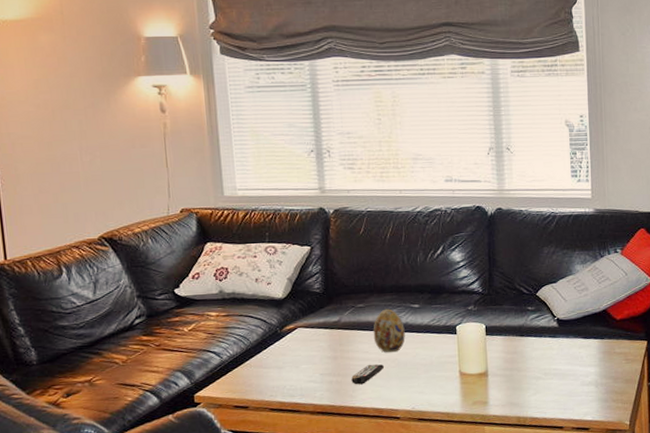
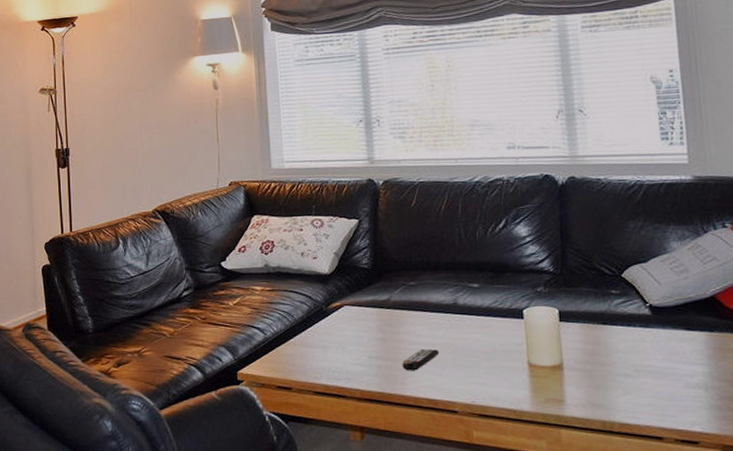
decorative egg: present [373,308,405,352] -> none [426,287,463,336]

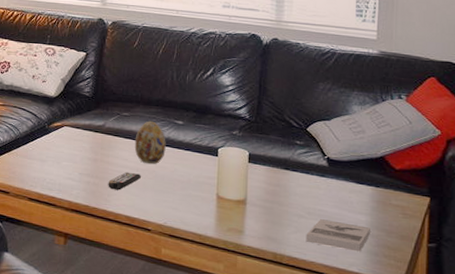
decorative egg: none [426,287,463,336] -> present [134,121,166,164]
book: none [636,376,711,409] -> present [306,219,372,252]

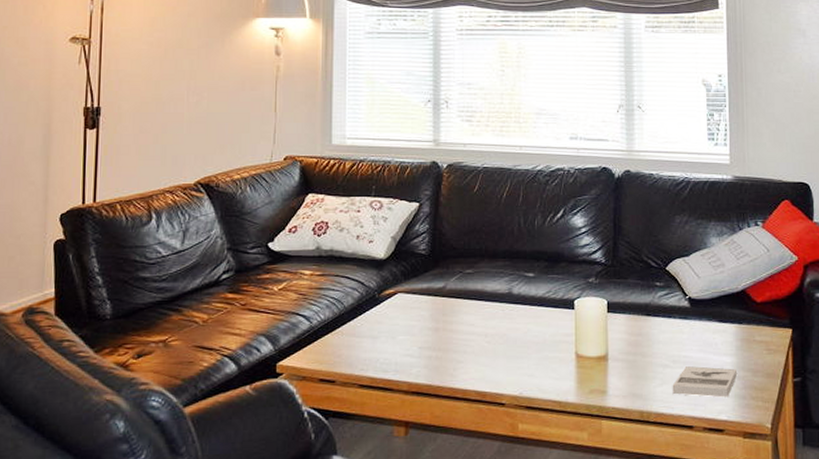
remote control: present [108,171,141,191] -> none [453,339,490,362]
decorative egg: present [134,121,166,164] -> none [481,276,517,326]

